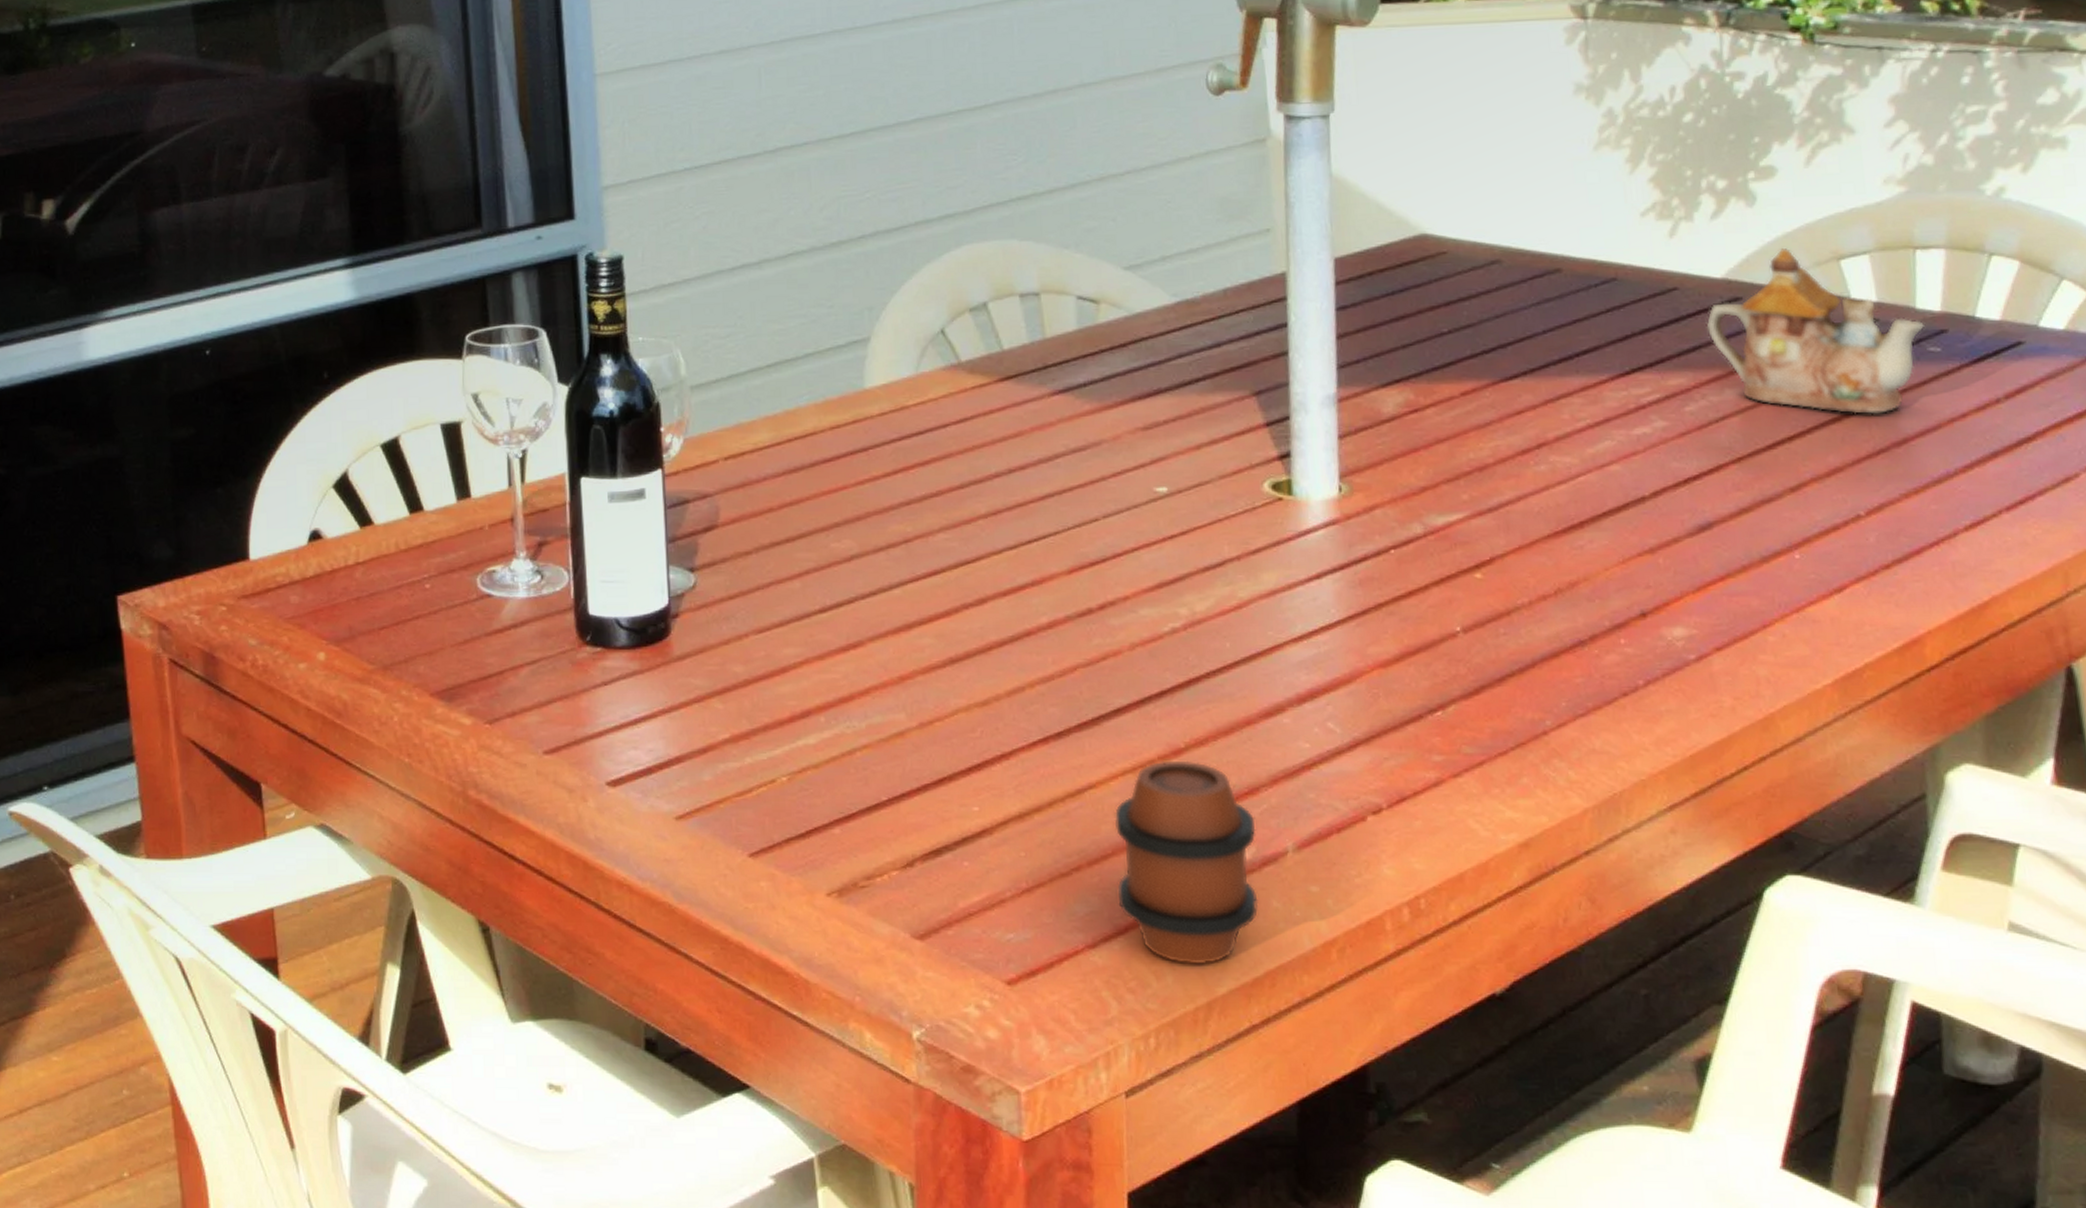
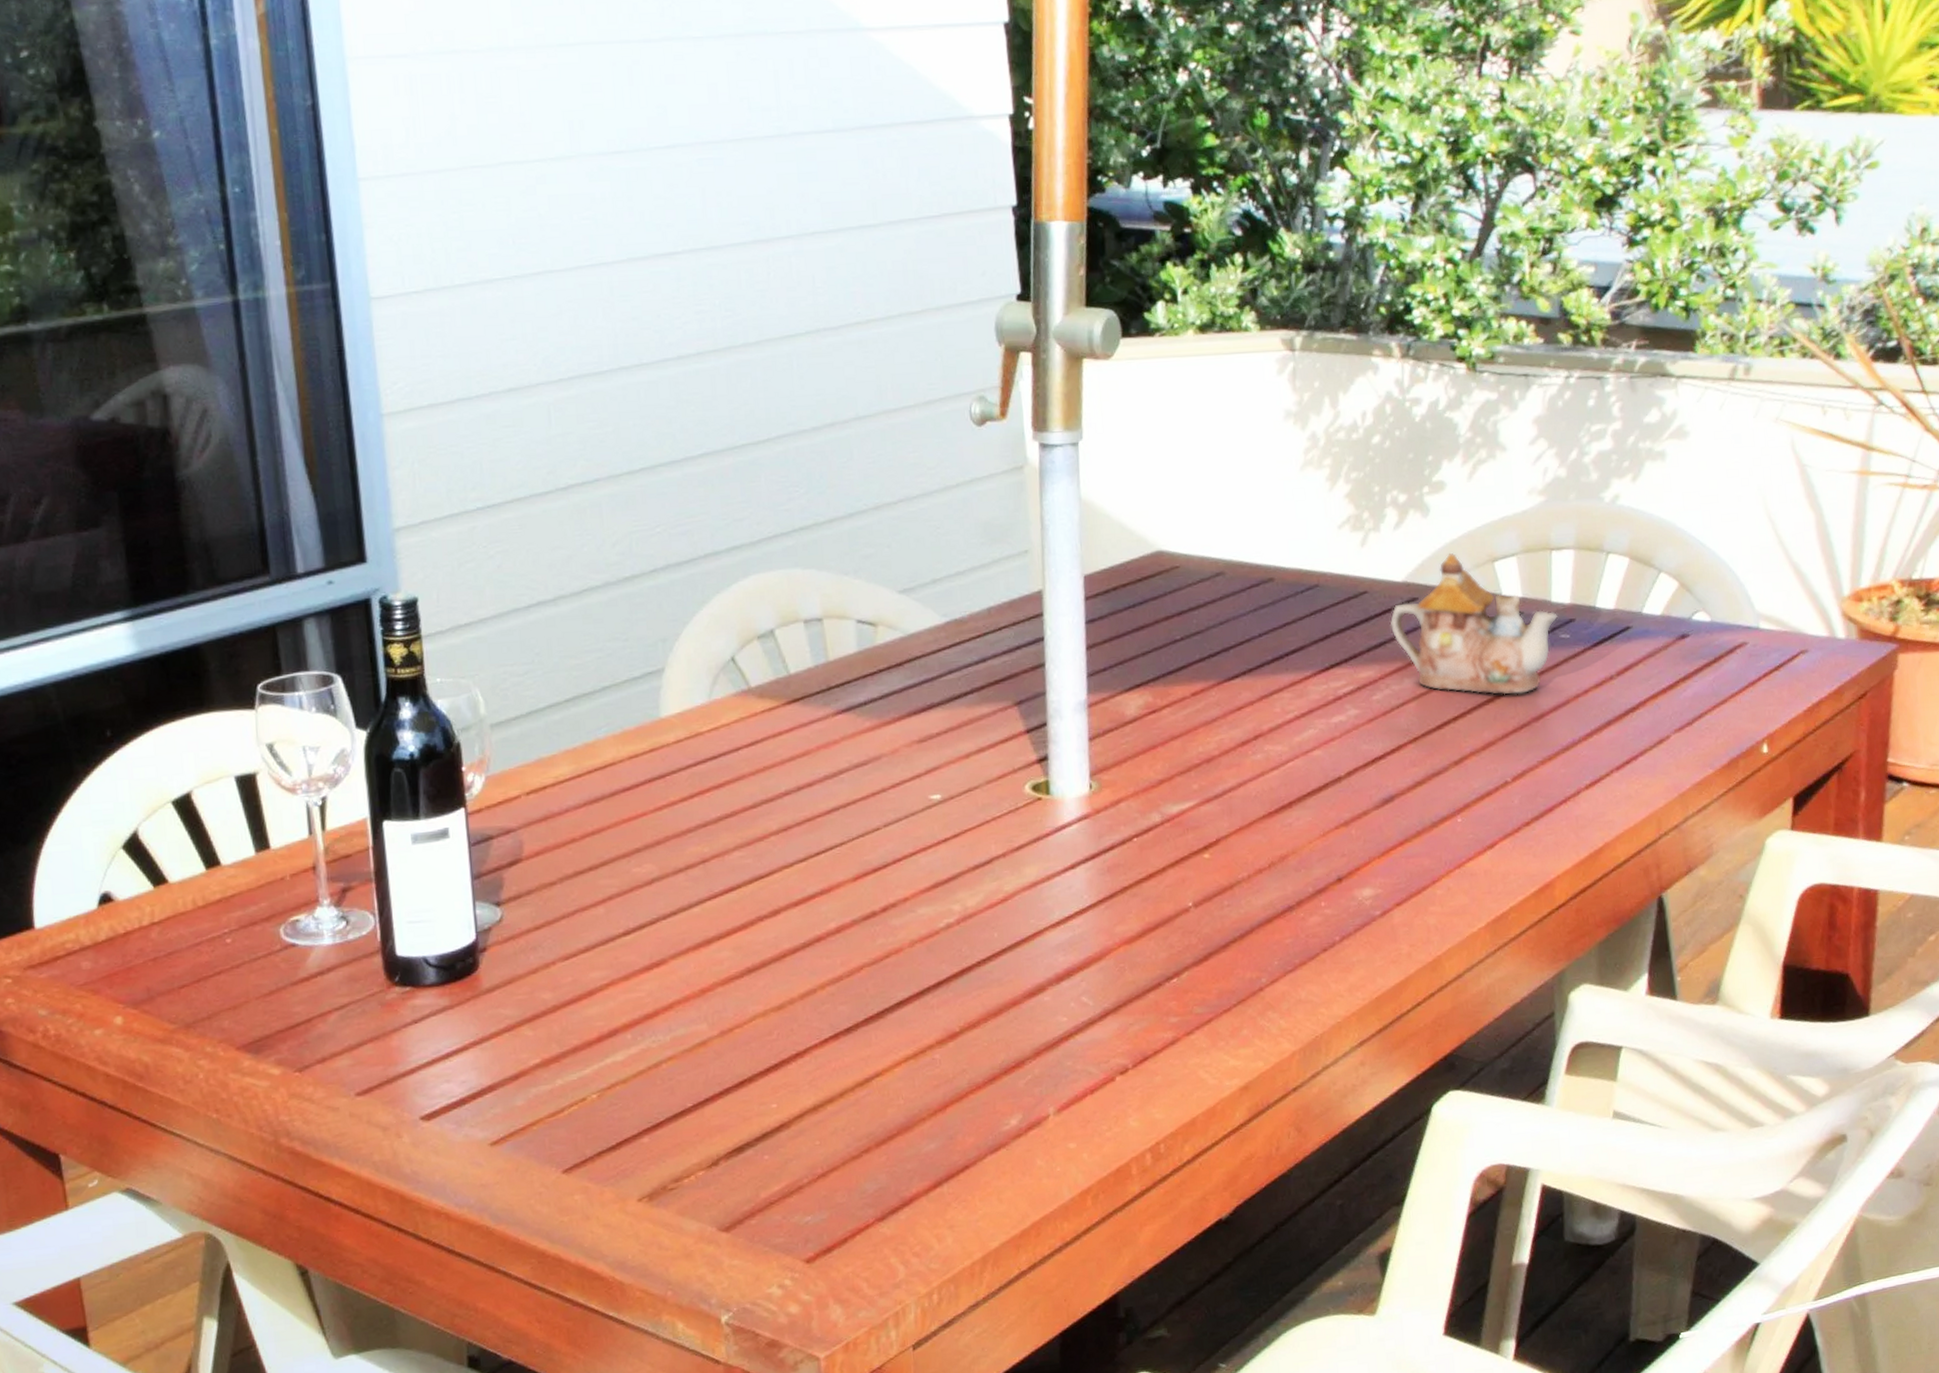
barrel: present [1115,760,1259,965] -> none [899,1042,1025,1225]

